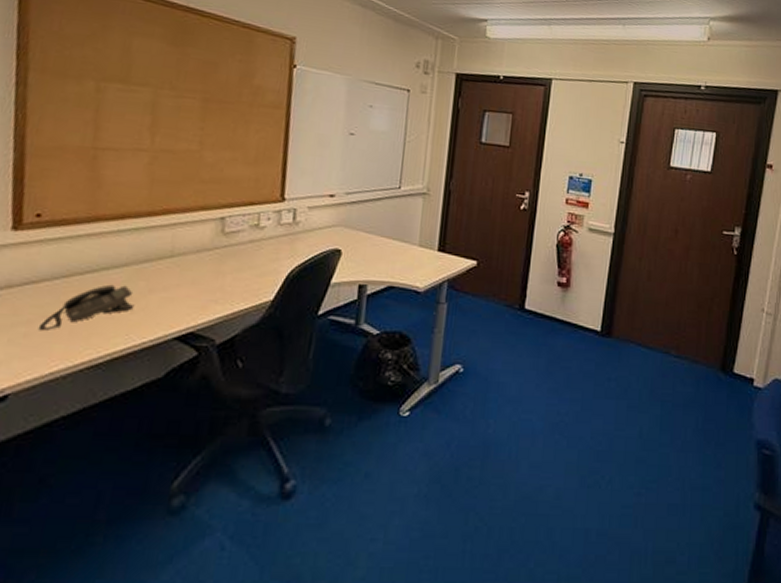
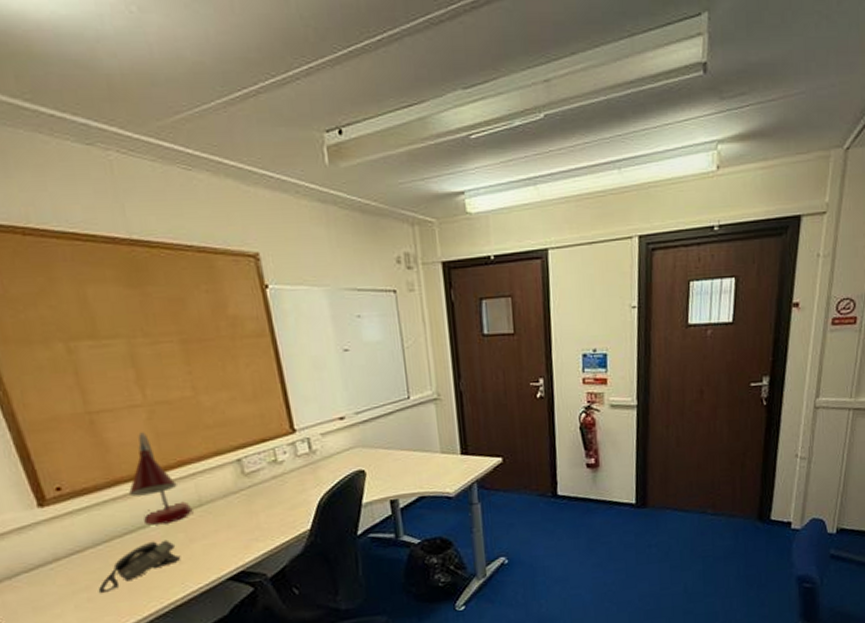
desk lamp: none [104,175,163,270] -> present [128,432,193,526]

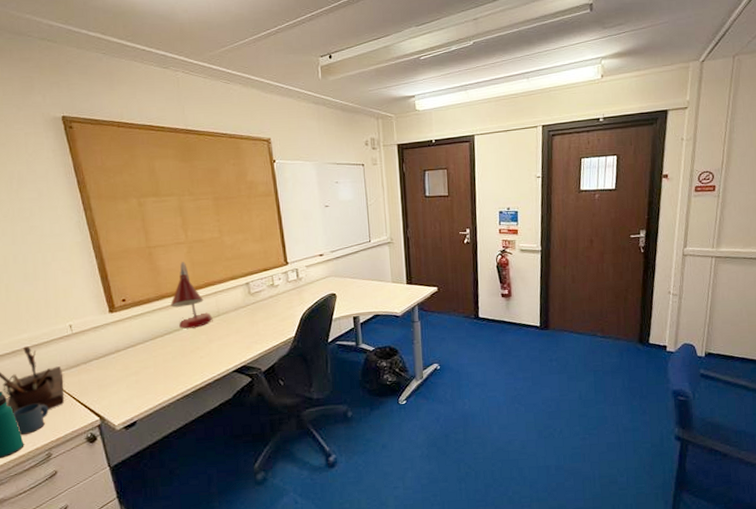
telephone: present [99,539,181,593] -> none [144,340,202,377]

